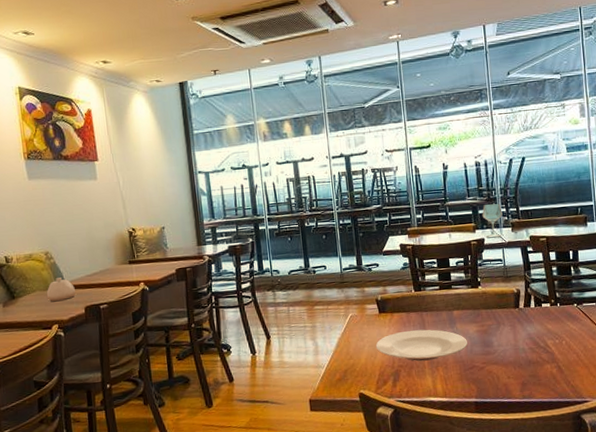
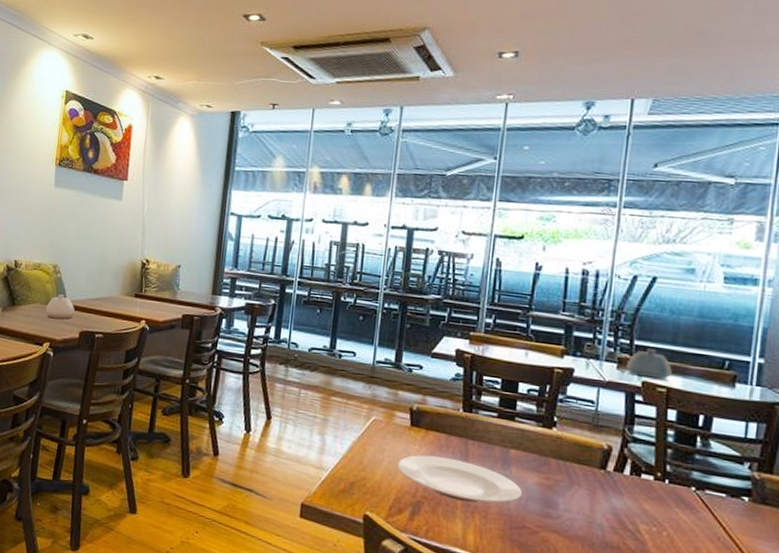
wine glass: present [482,203,503,238] -> none [576,326,608,373]
sugar bowl: none [517,211,547,233] -> present [625,349,672,381]

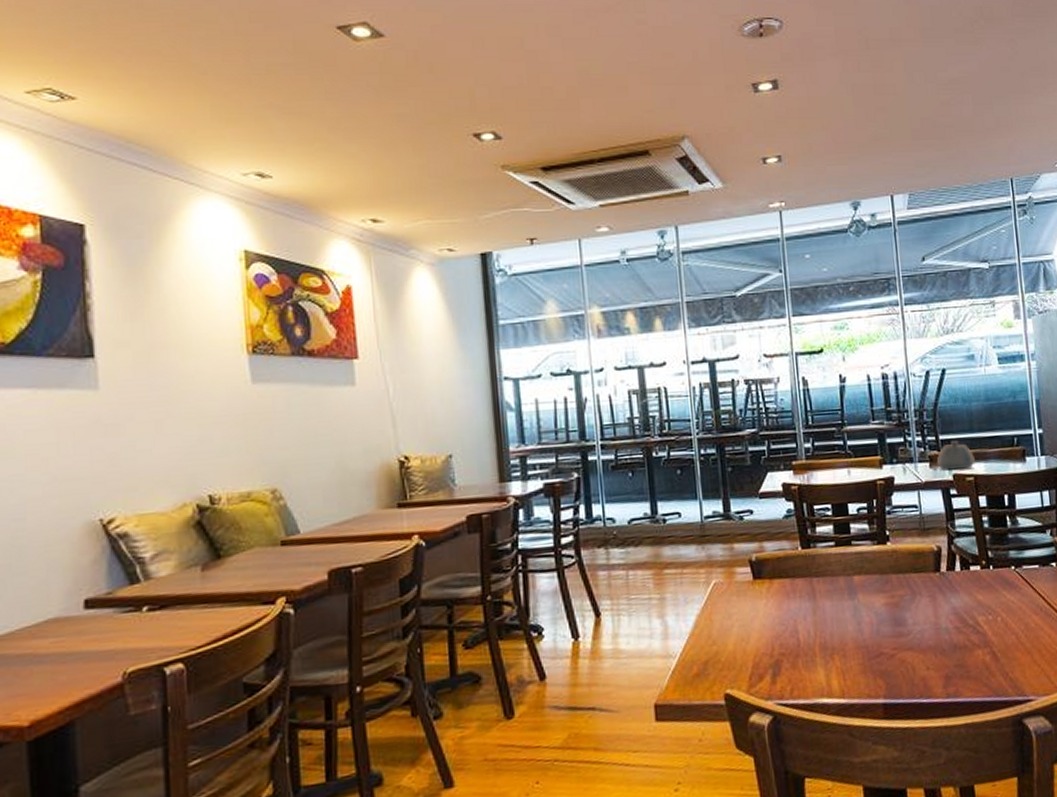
sugar bowl: present [45,294,76,319] -> none [270,527,316,564]
plate: present [397,455,523,504] -> none [748,602,874,648]

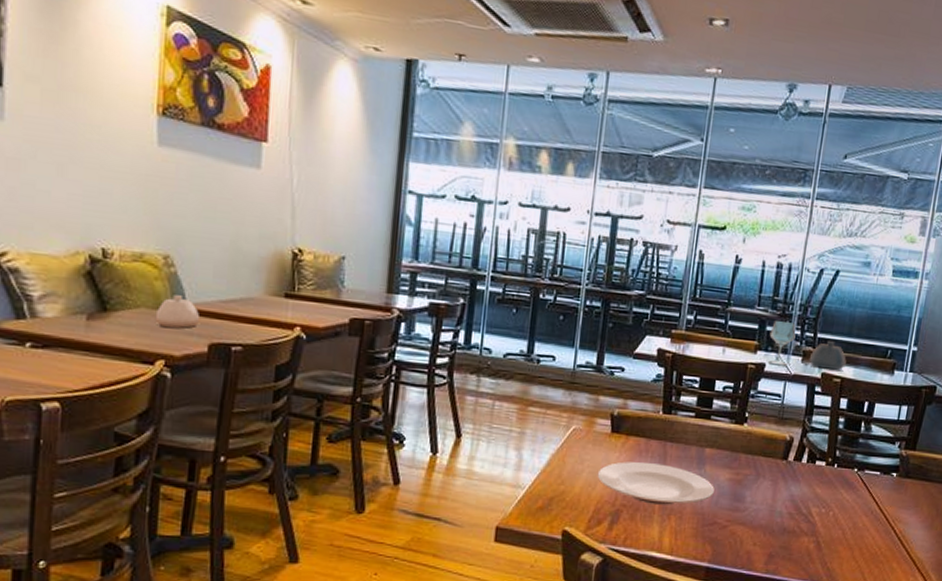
sugar bowl: none [270,527,316,564] -> present [155,295,201,329]
plate: none [748,602,874,648] -> present [597,461,715,505]
wine glass: none [891,430,918,477] -> present [767,321,796,366]

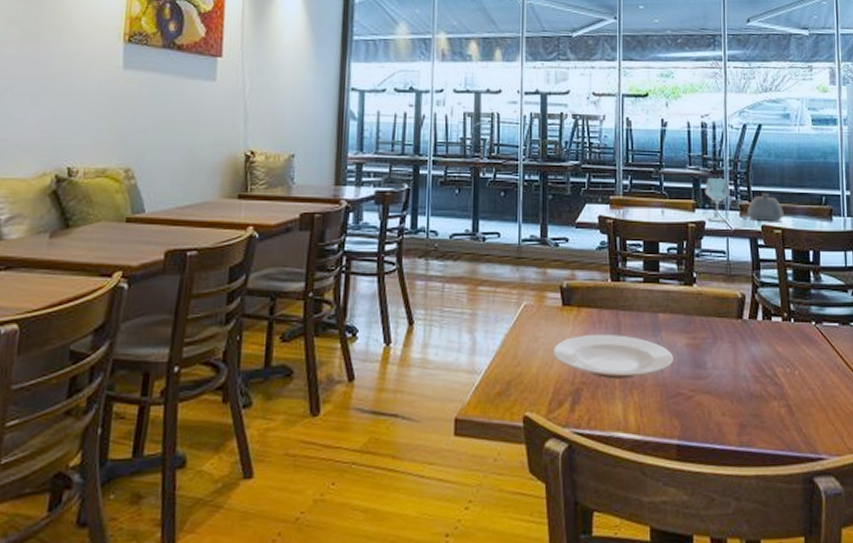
sugar bowl: present [155,295,201,329] -> none [114,206,158,239]

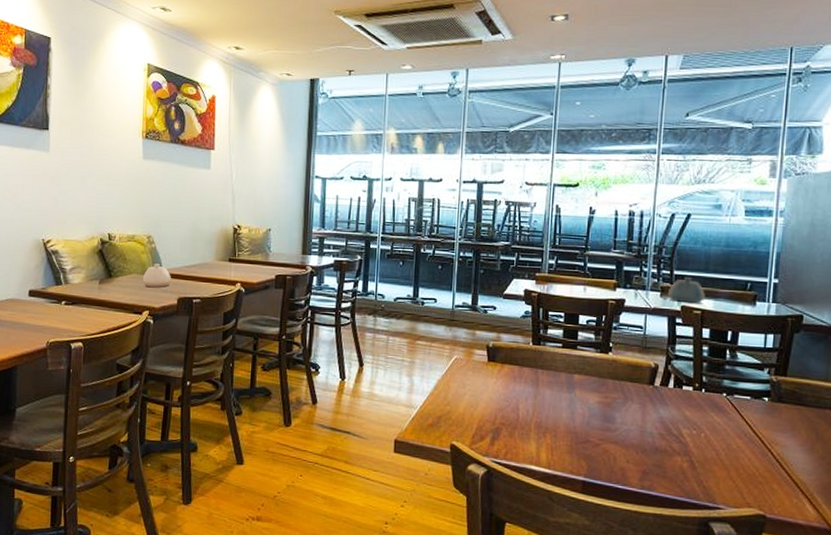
sugar bowl: none [114,206,158,239] -> present [142,264,172,288]
plate: present [553,335,675,379] -> none [478,386,586,425]
wine glass: present [704,178,730,222] -> none [627,261,653,301]

